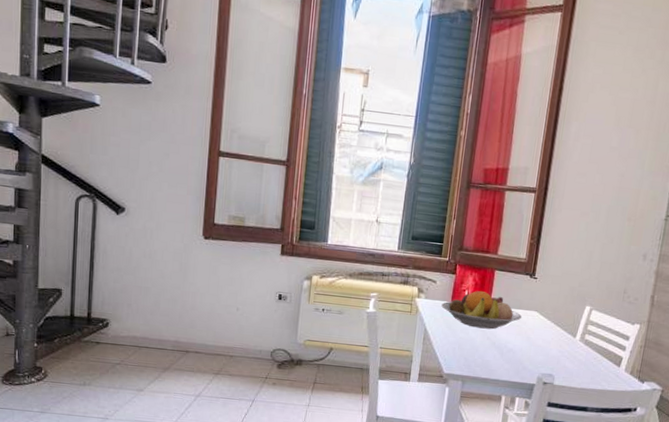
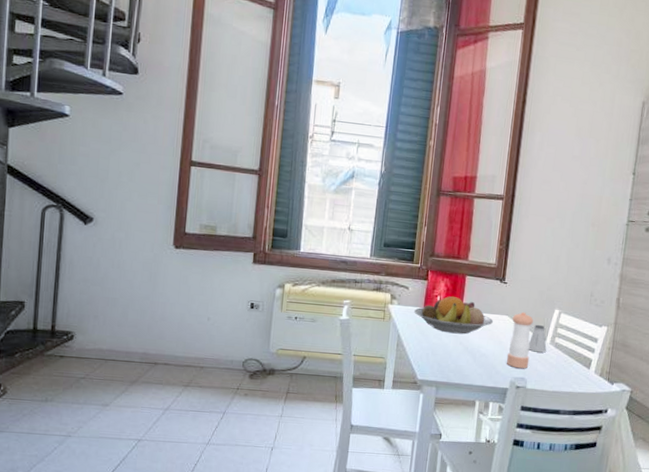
pepper shaker: none [534,307,563,365] -> present [506,311,533,369]
saltshaker: none [557,320,576,350] -> present [528,324,547,353]

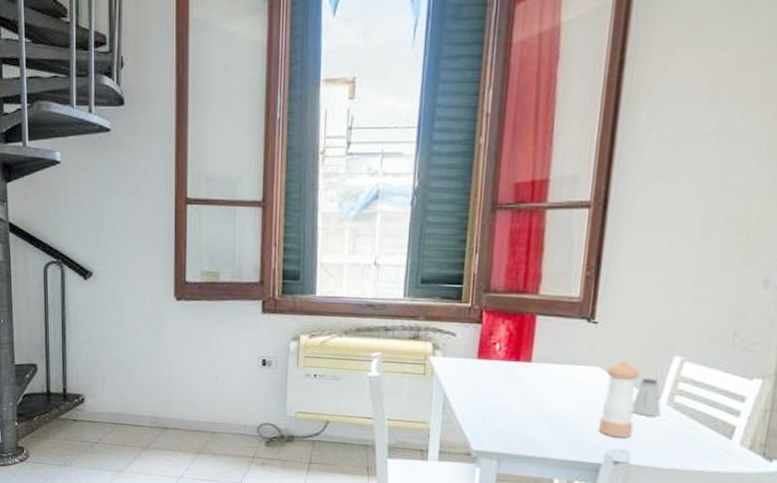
fruit bowl: present [414,296,494,334] -> none [464,343,579,393]

